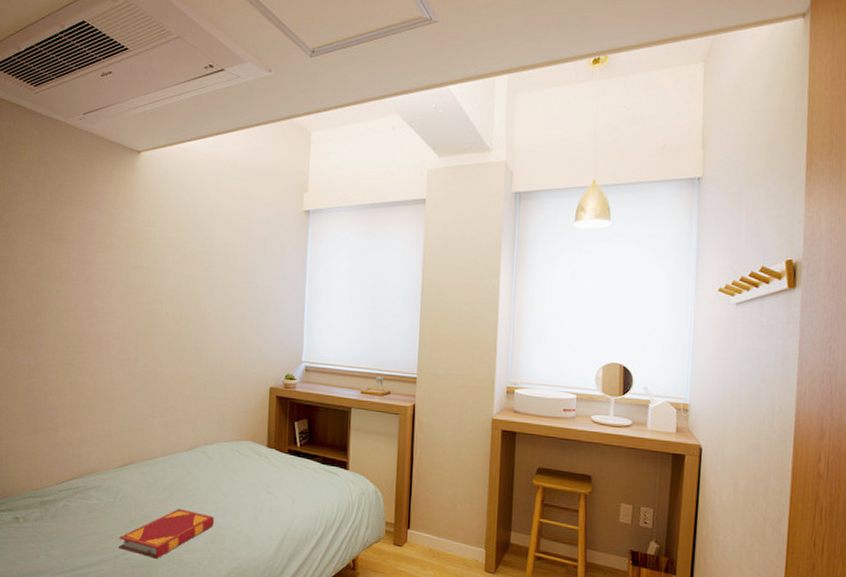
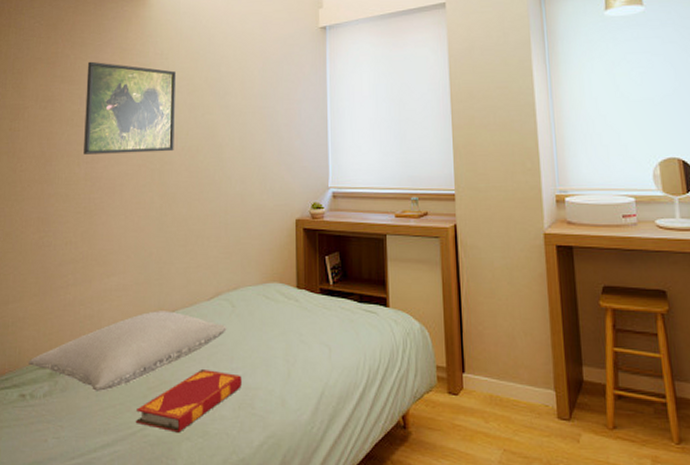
pillow: none [20,456,202,520] -> present [28,311,227,391]
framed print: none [72,222,163,316] -> present [84,61,177,155]

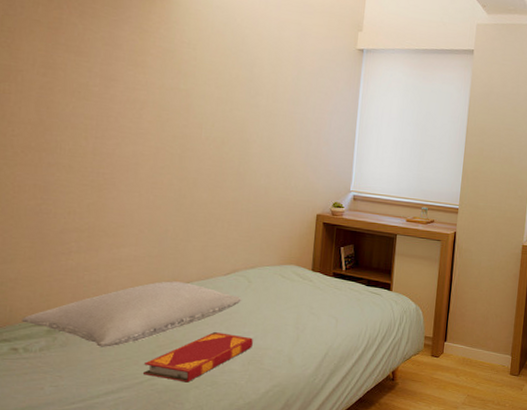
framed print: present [84,61,177,155] -> none [92,35,205,140]

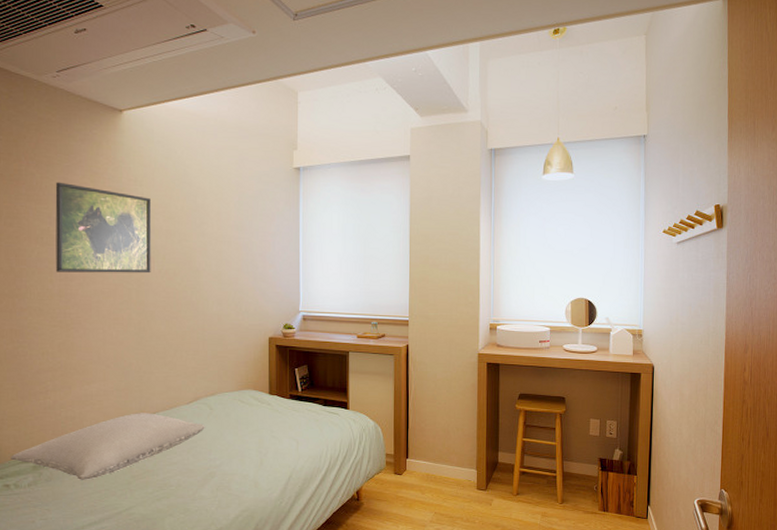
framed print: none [92,35,205,140] -> present [55,182,152,274]
hardback book: present [143,331,253,383] -> none [121,459,219,511]

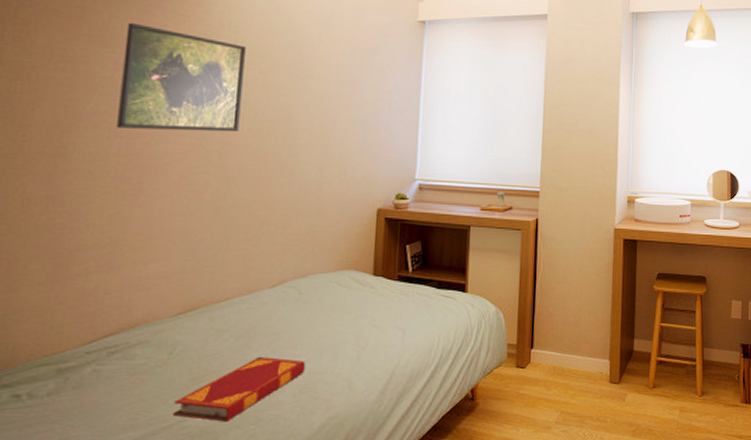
pillow: present [10,413,205,480] -> none [25,299,291,386]
hardback book: none [121,459,219,511] -> present [173,356,305,422]

